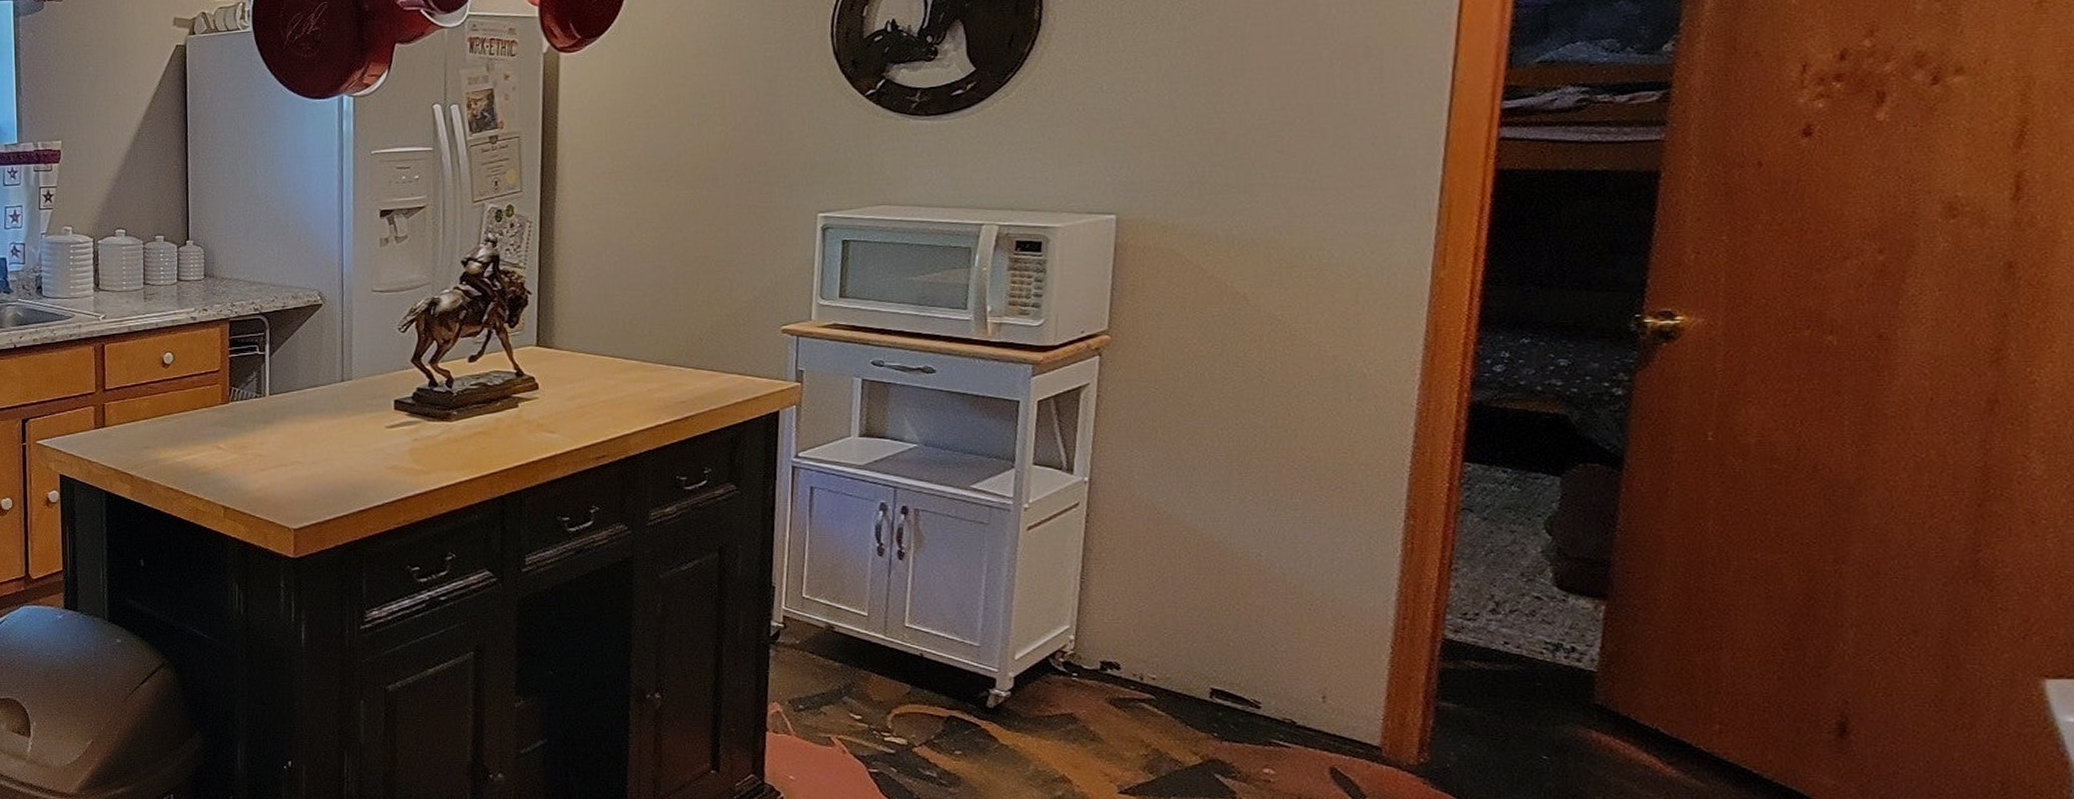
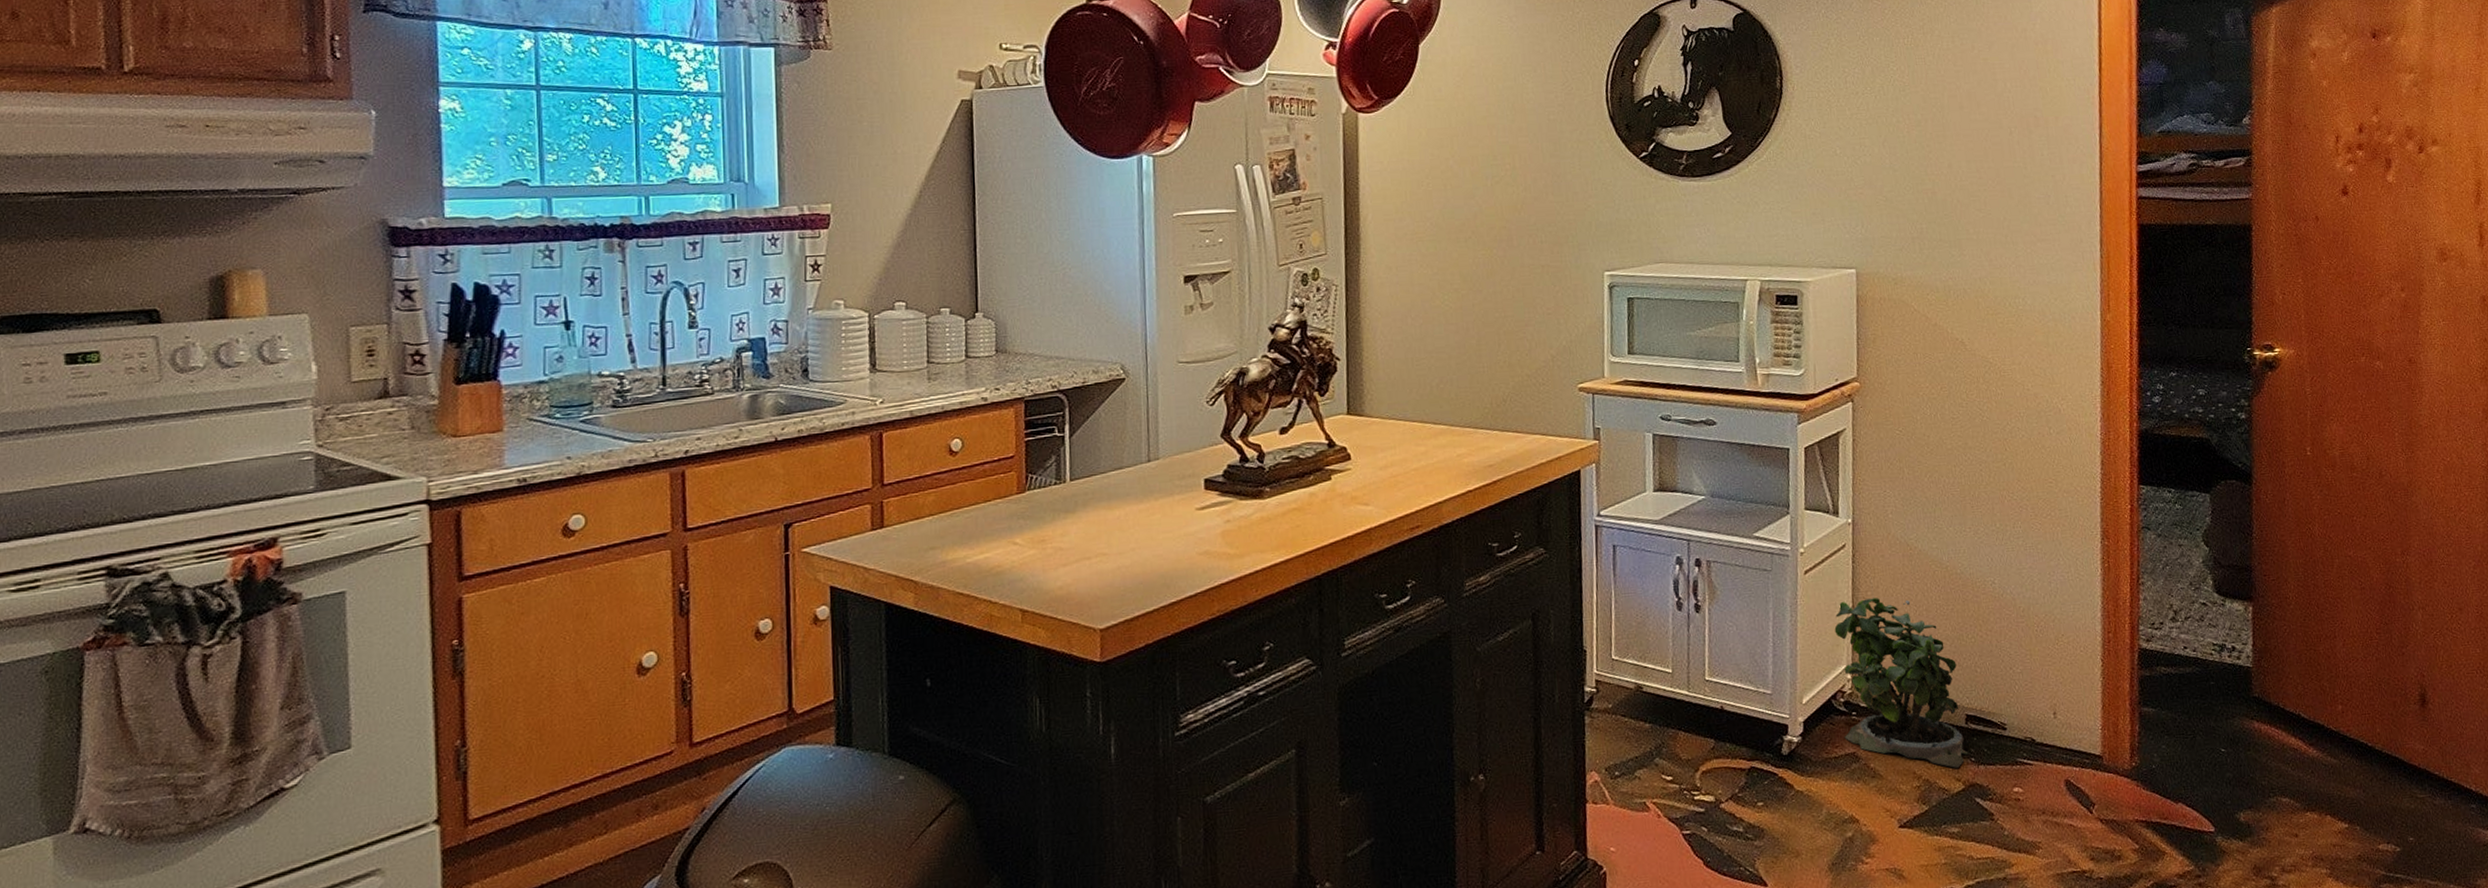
potted plant: none [1058,560,1211,741] -> present [1834,598,1969,768]

